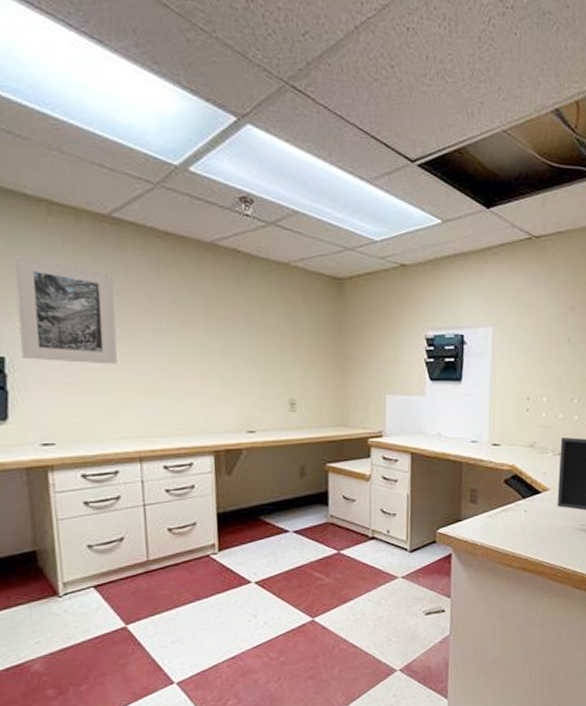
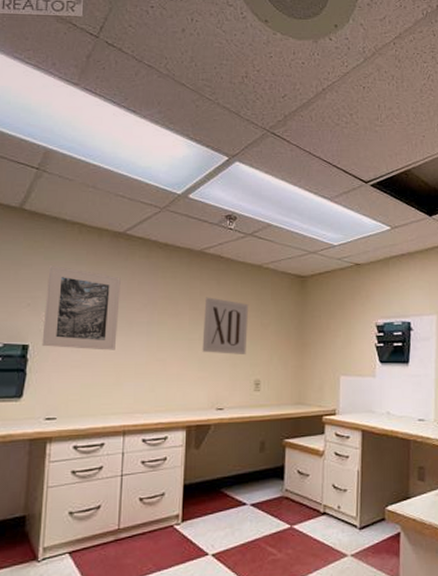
wall art: none [222,301,278,370] -> present [202,297,249,354]

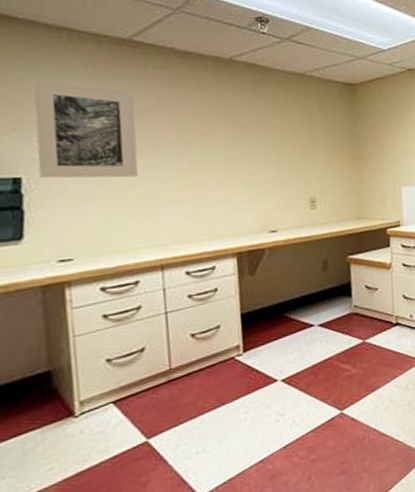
wall art: present [202,297,249,354] -> none [241,111,297,173]

